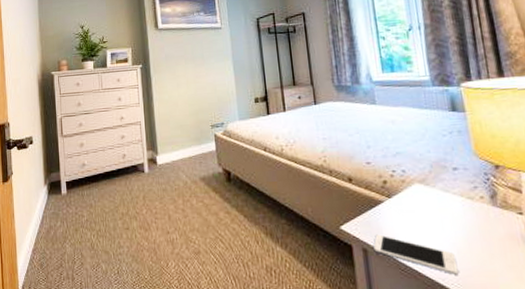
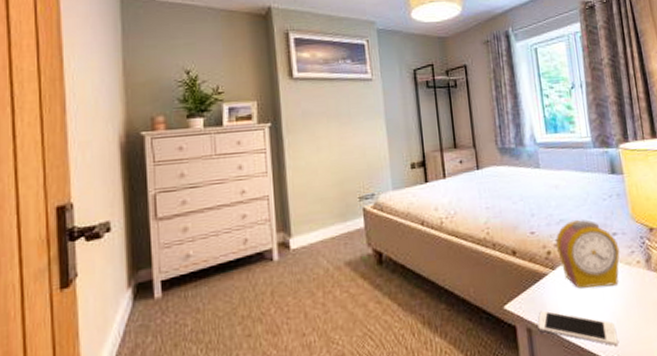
alarm clock: none [391,153,461,218] -> present [555,219,620,289]

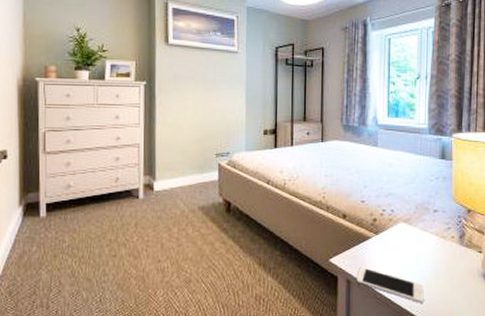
alarm clock: present [555,219,620,289] -> none [381,194,438,254]

